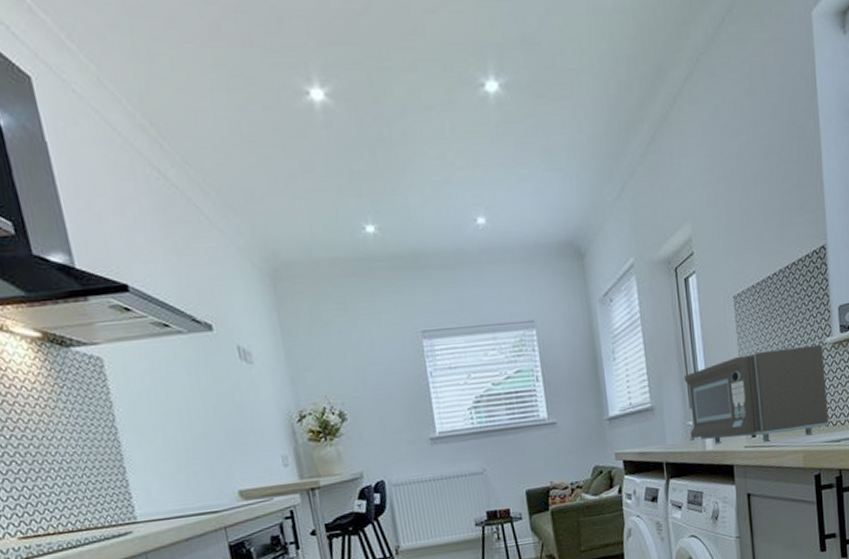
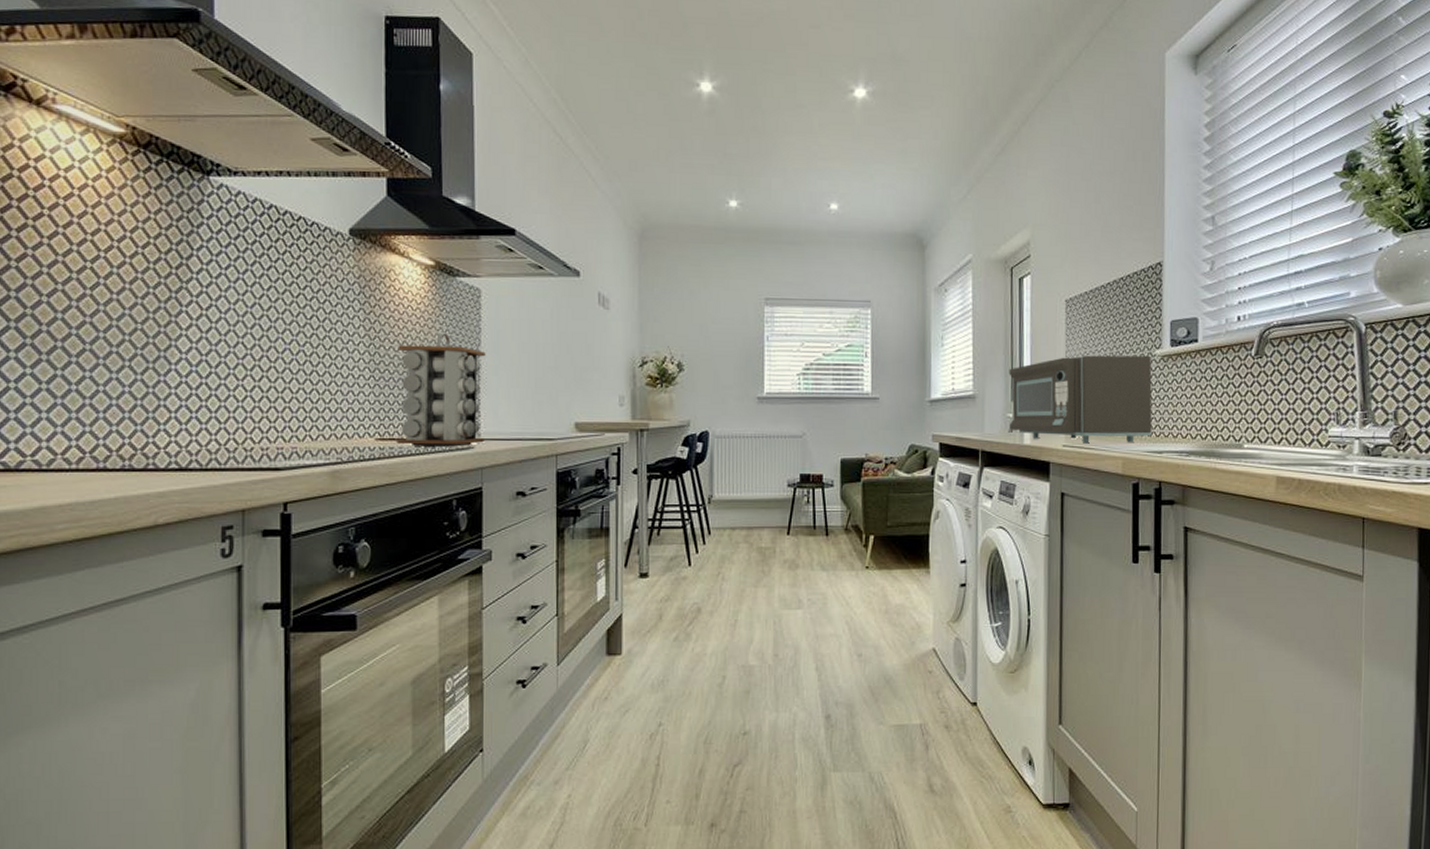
spice rack: none [20,410,143,541] -> present [396,331,486,447]

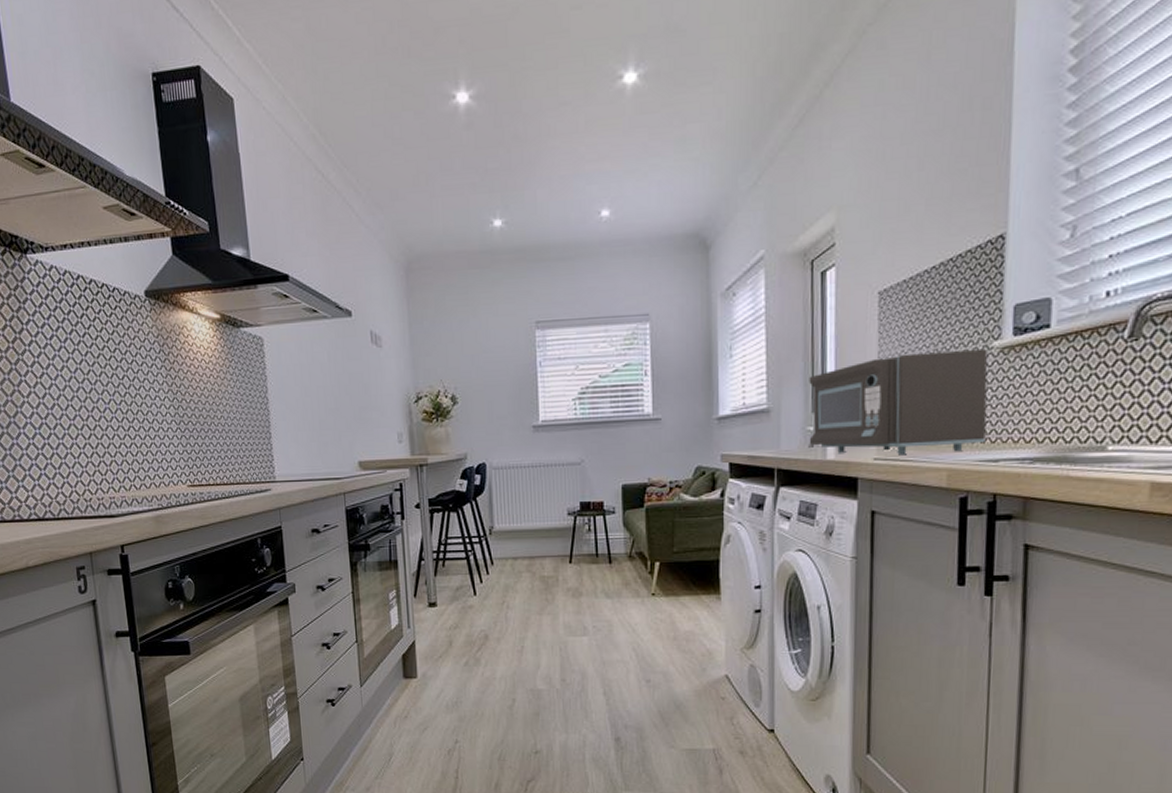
spice rack: present [396,331,486,447] -> none [197,381,280,491]

